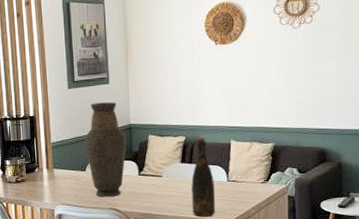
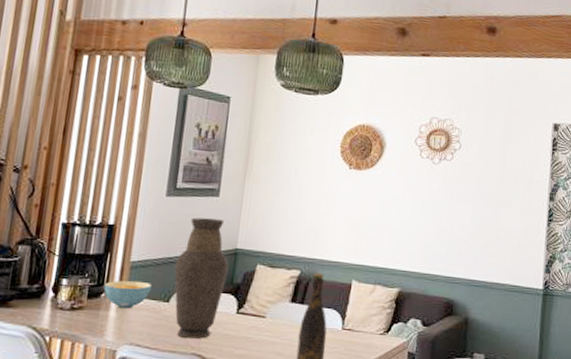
cereal bowl: none [36,157,70,179] -> present [103,280,152,309]

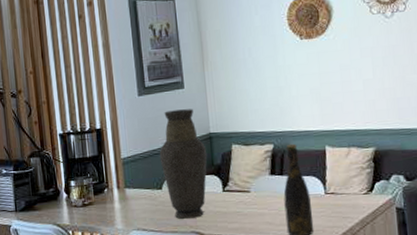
cereal bowl: present [103,280,152,309] -> none [105,174,144,200]

